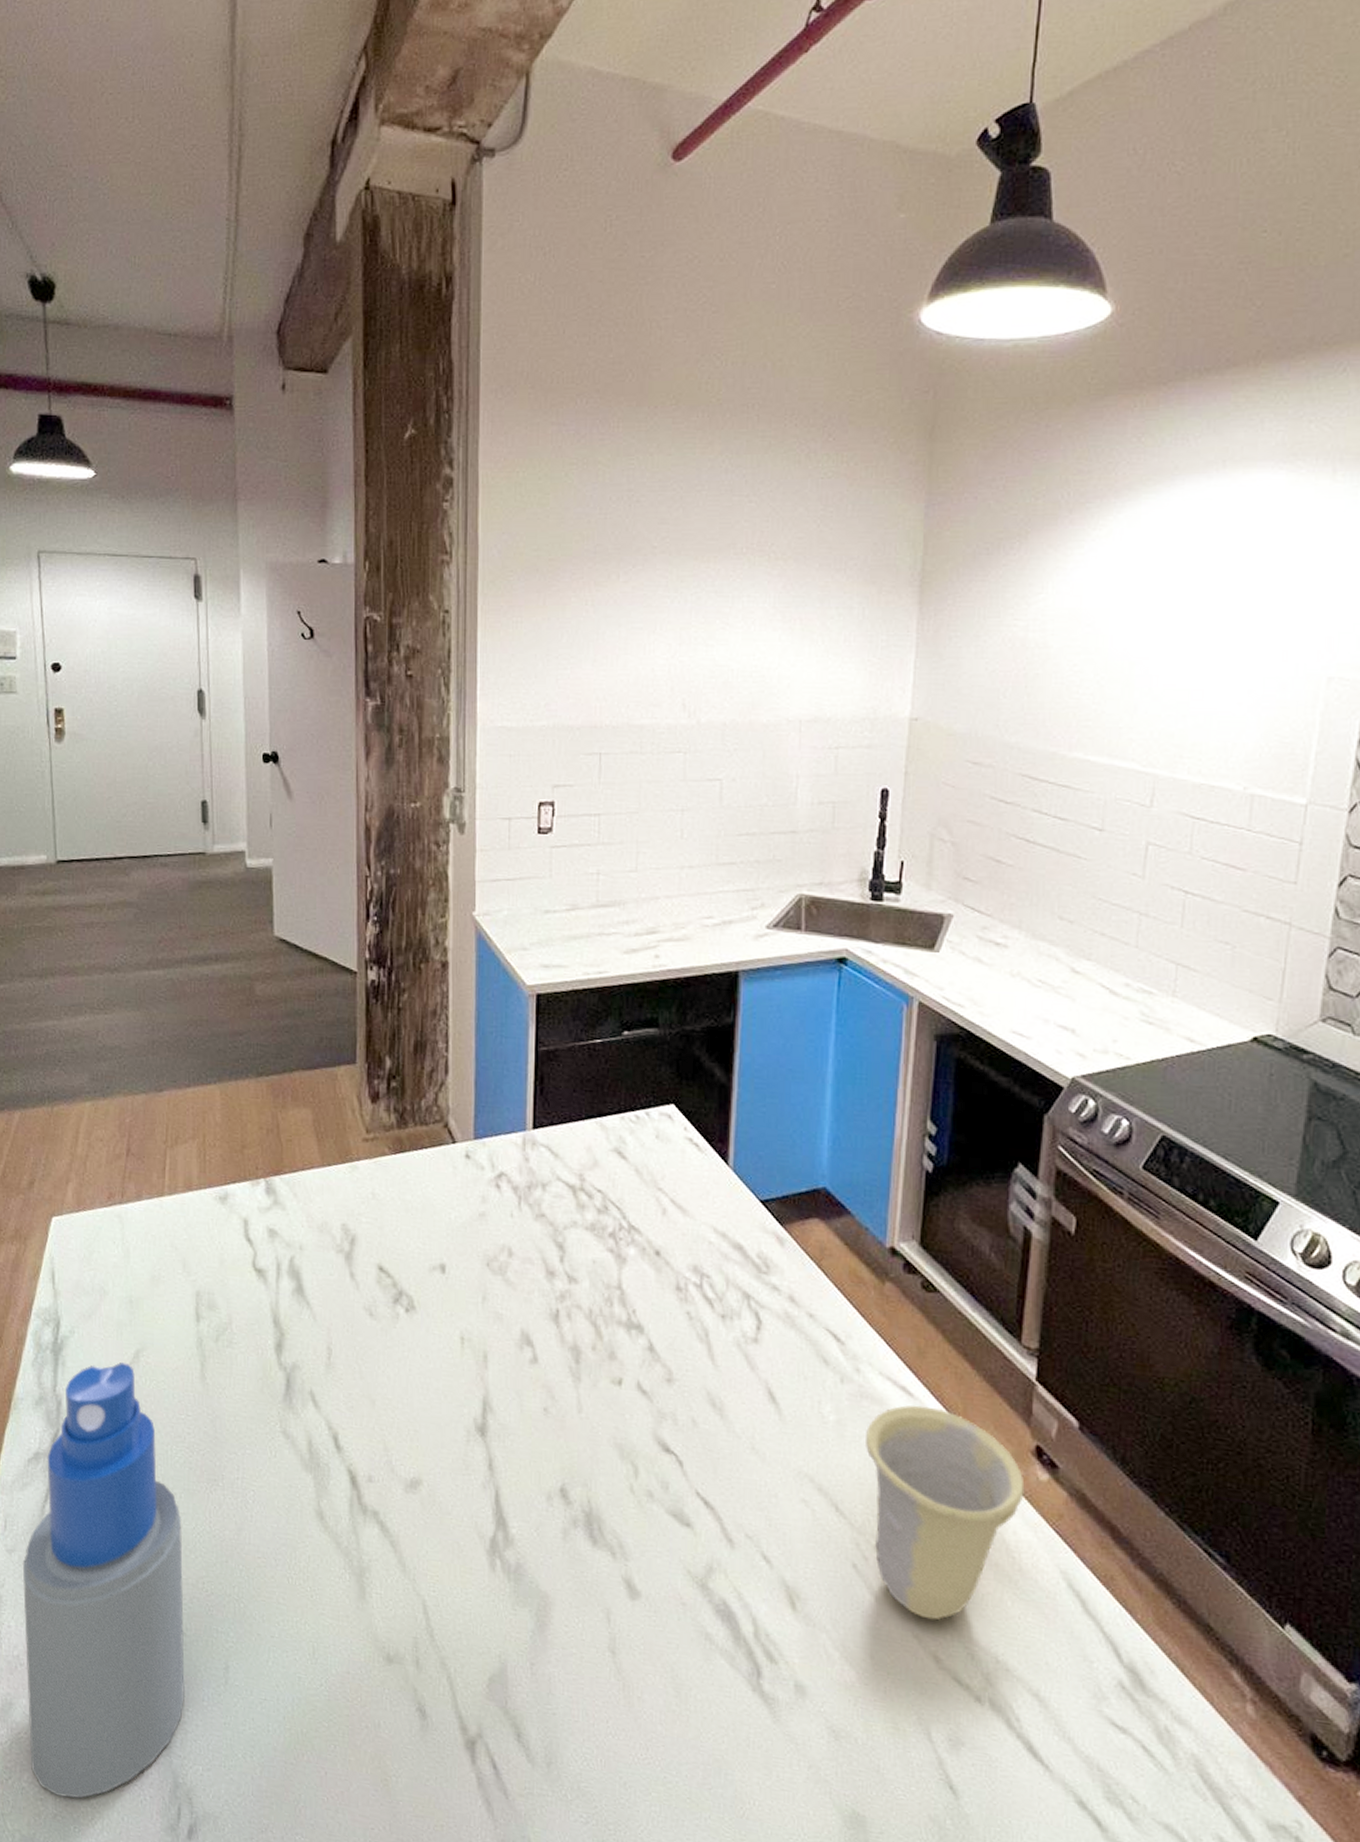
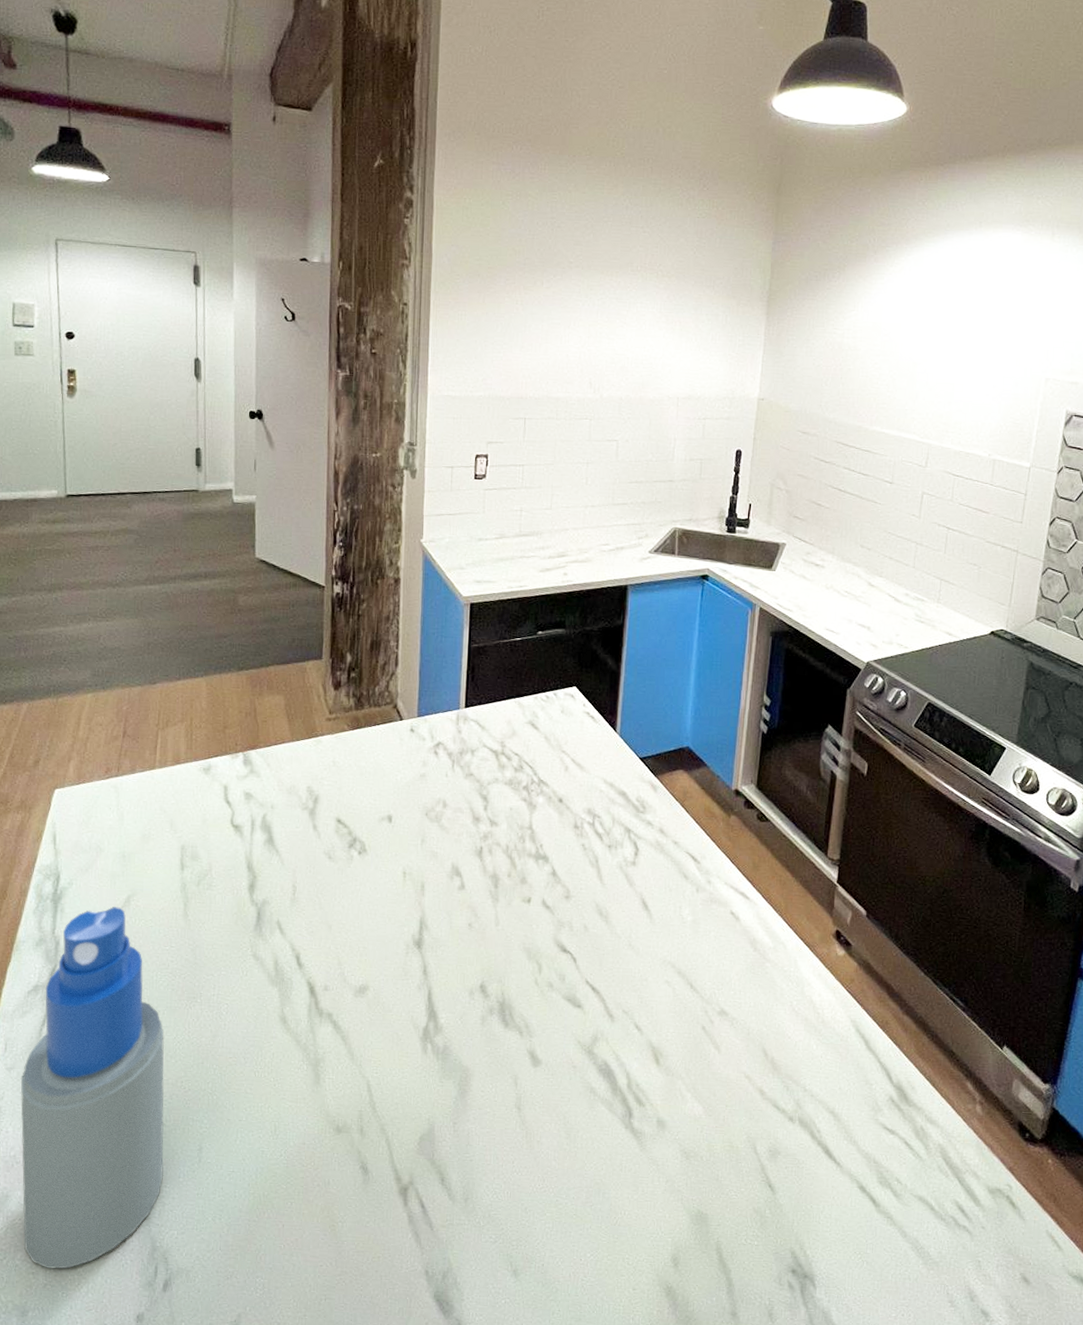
cup: present [864,1405,1025,1621] -> none [713,905,828,1064]

